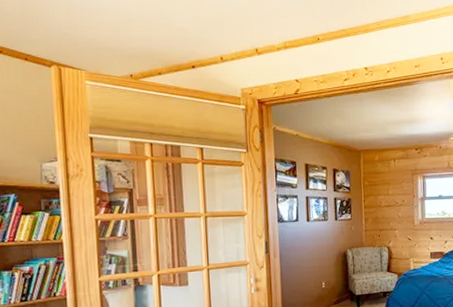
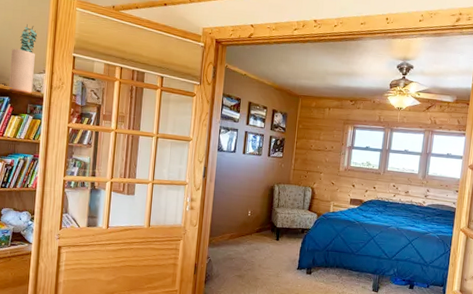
vase: none [9,106,44,188] -> present [8,24,38,95]

